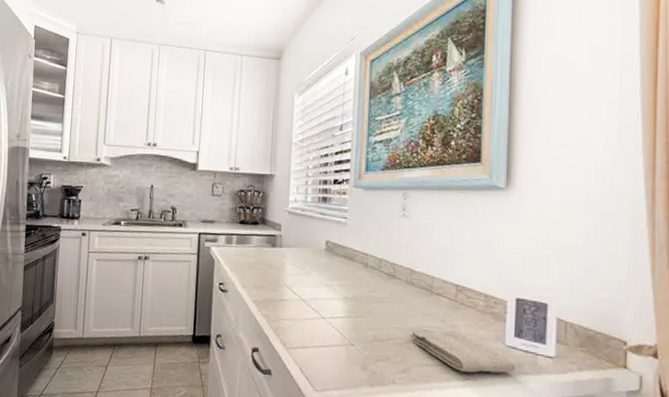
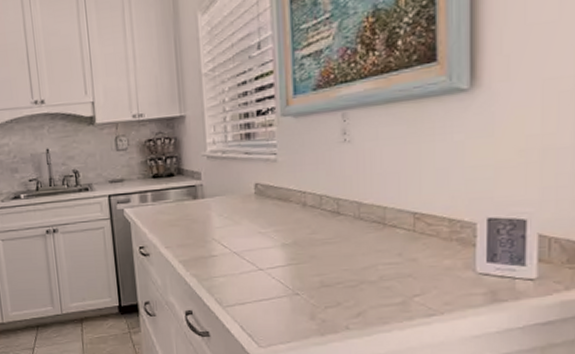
washcloth: present [410,328,516,373] -> none [362,263,490,308]

